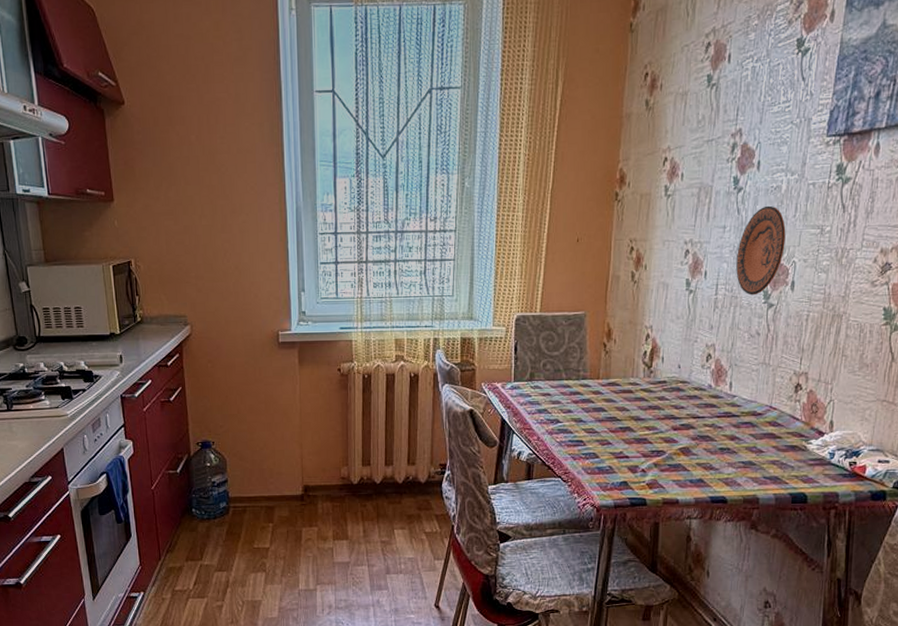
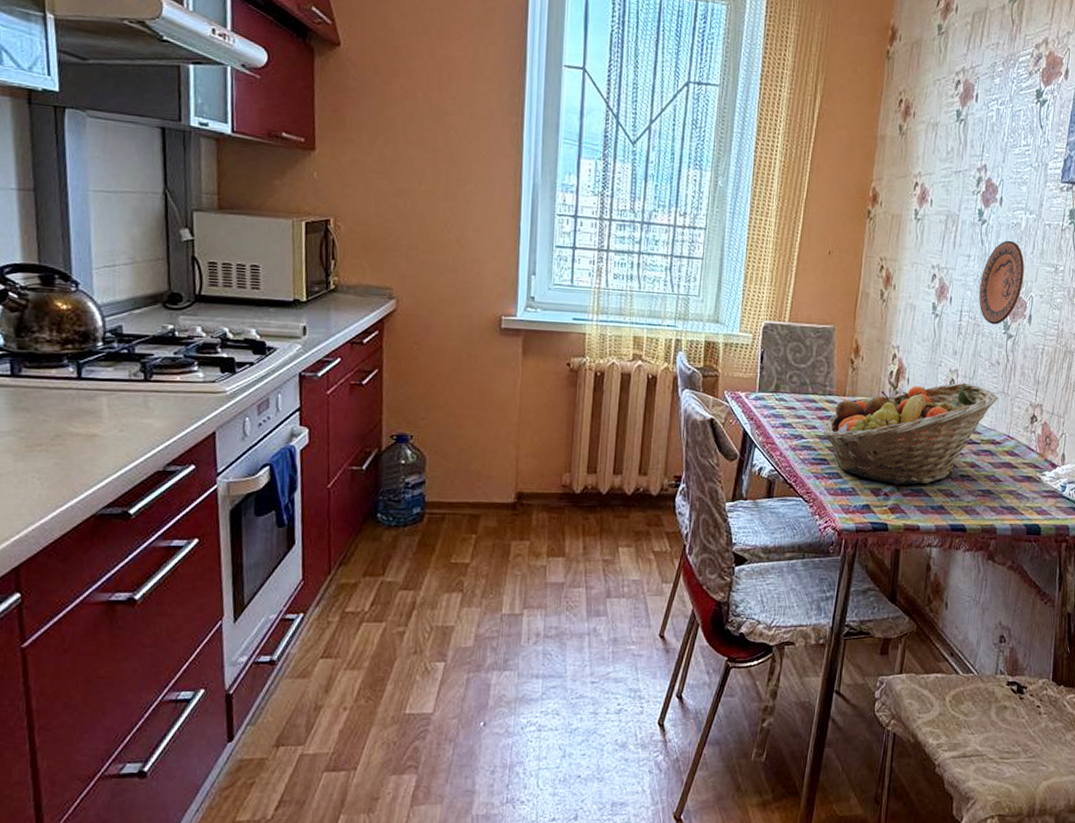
fruit basket: none [578,356,759,461] -> present [822,382,998,485]

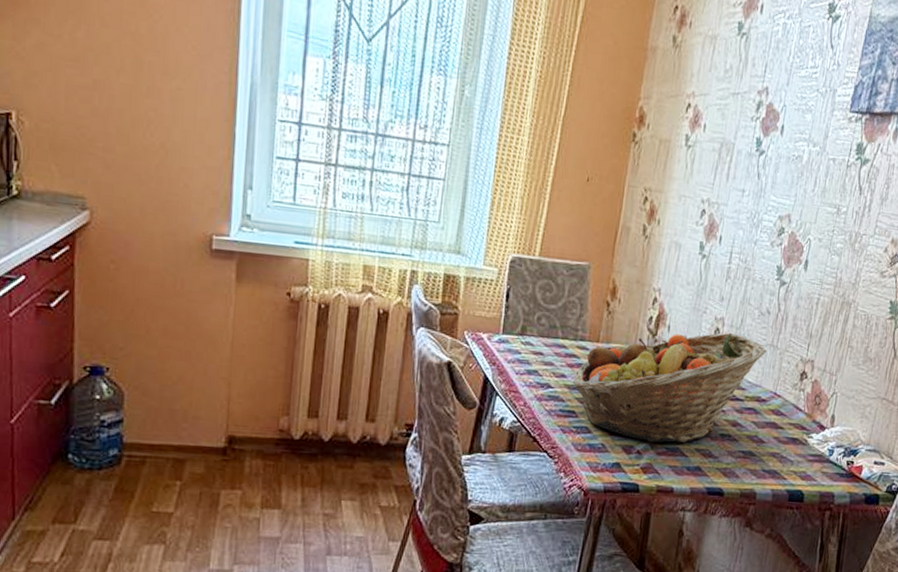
decorative plate: present [979,240,1025,325] -> none [751,174,804,270]

